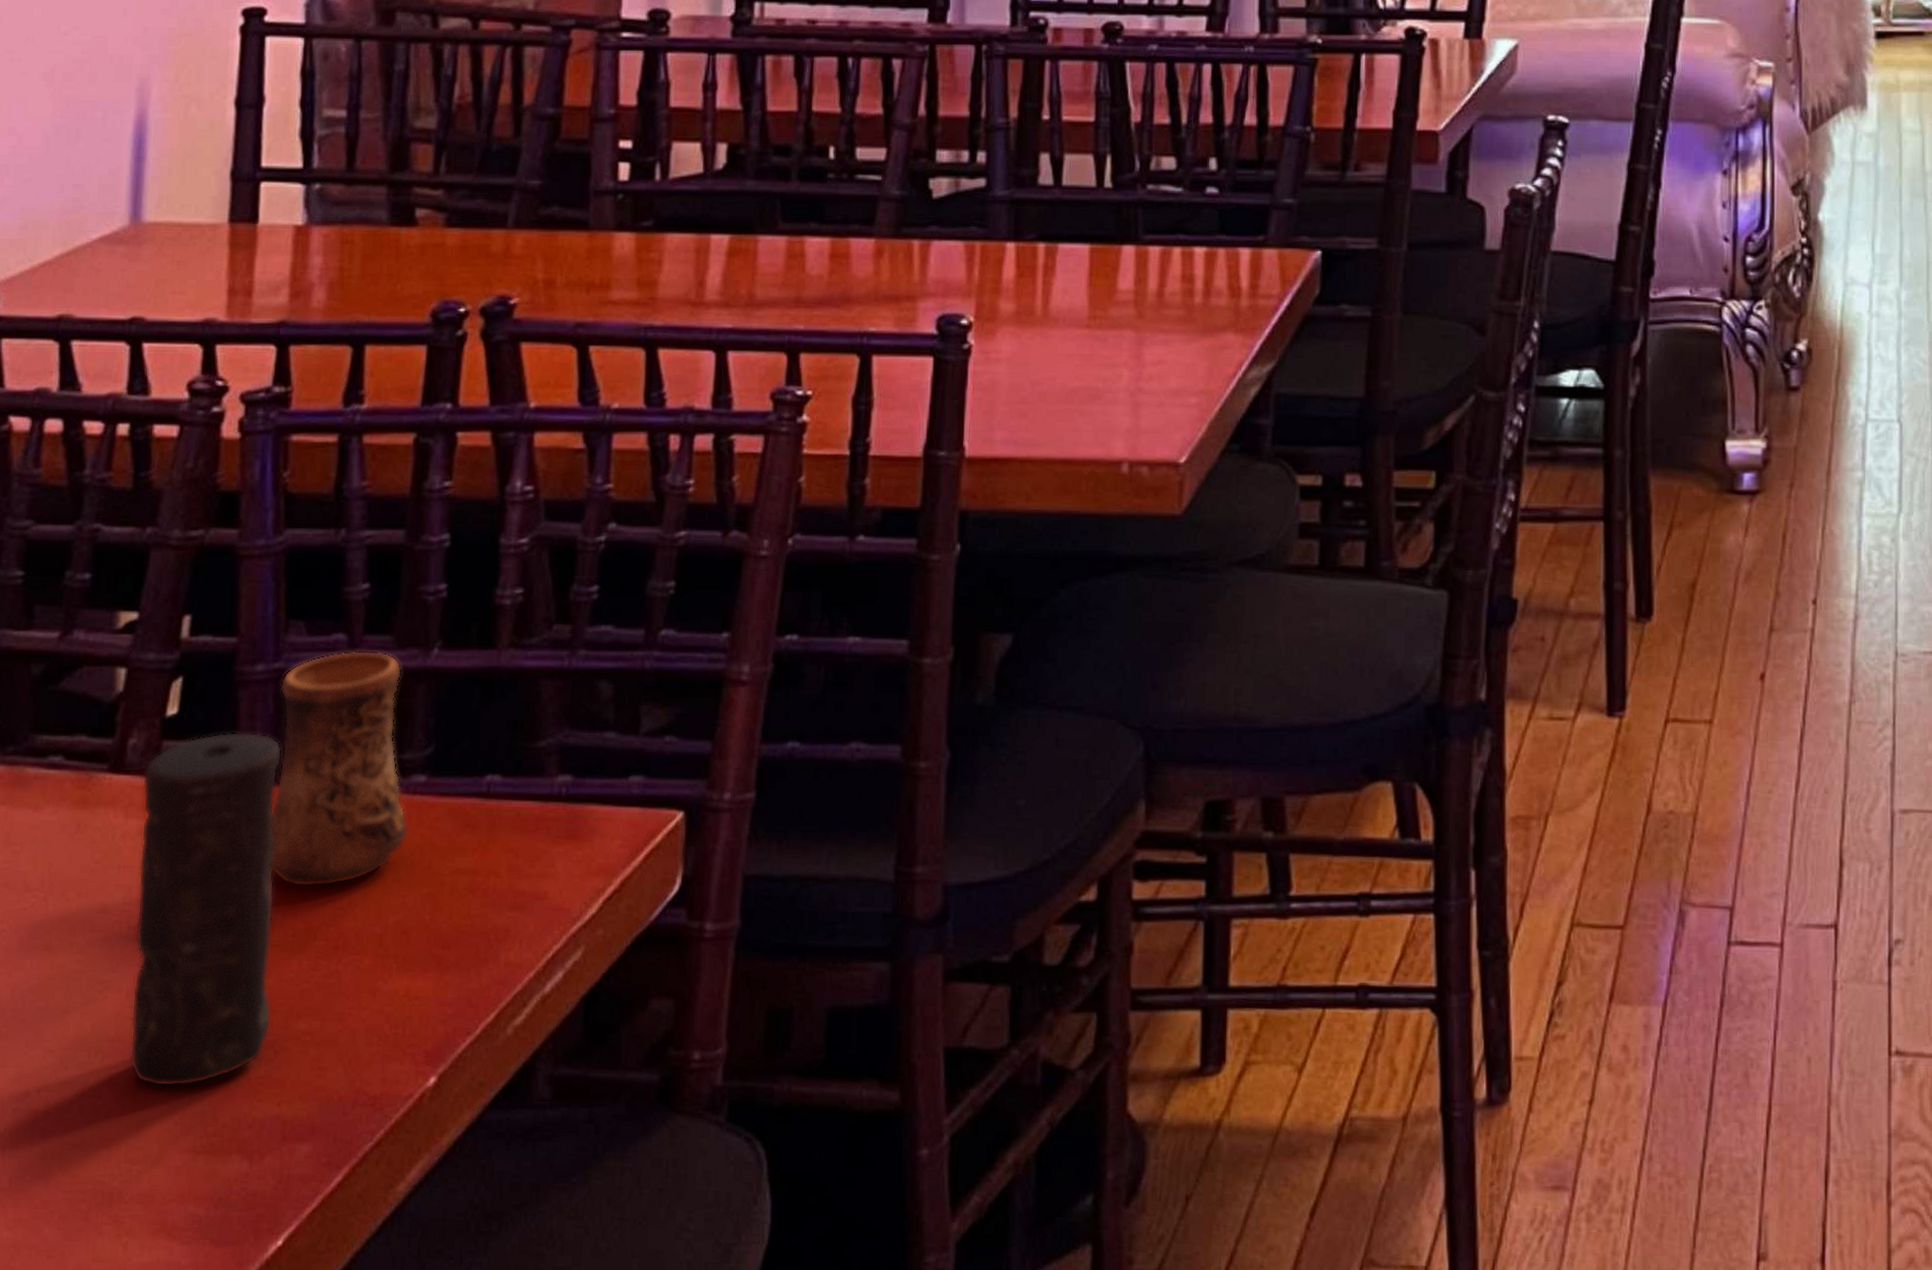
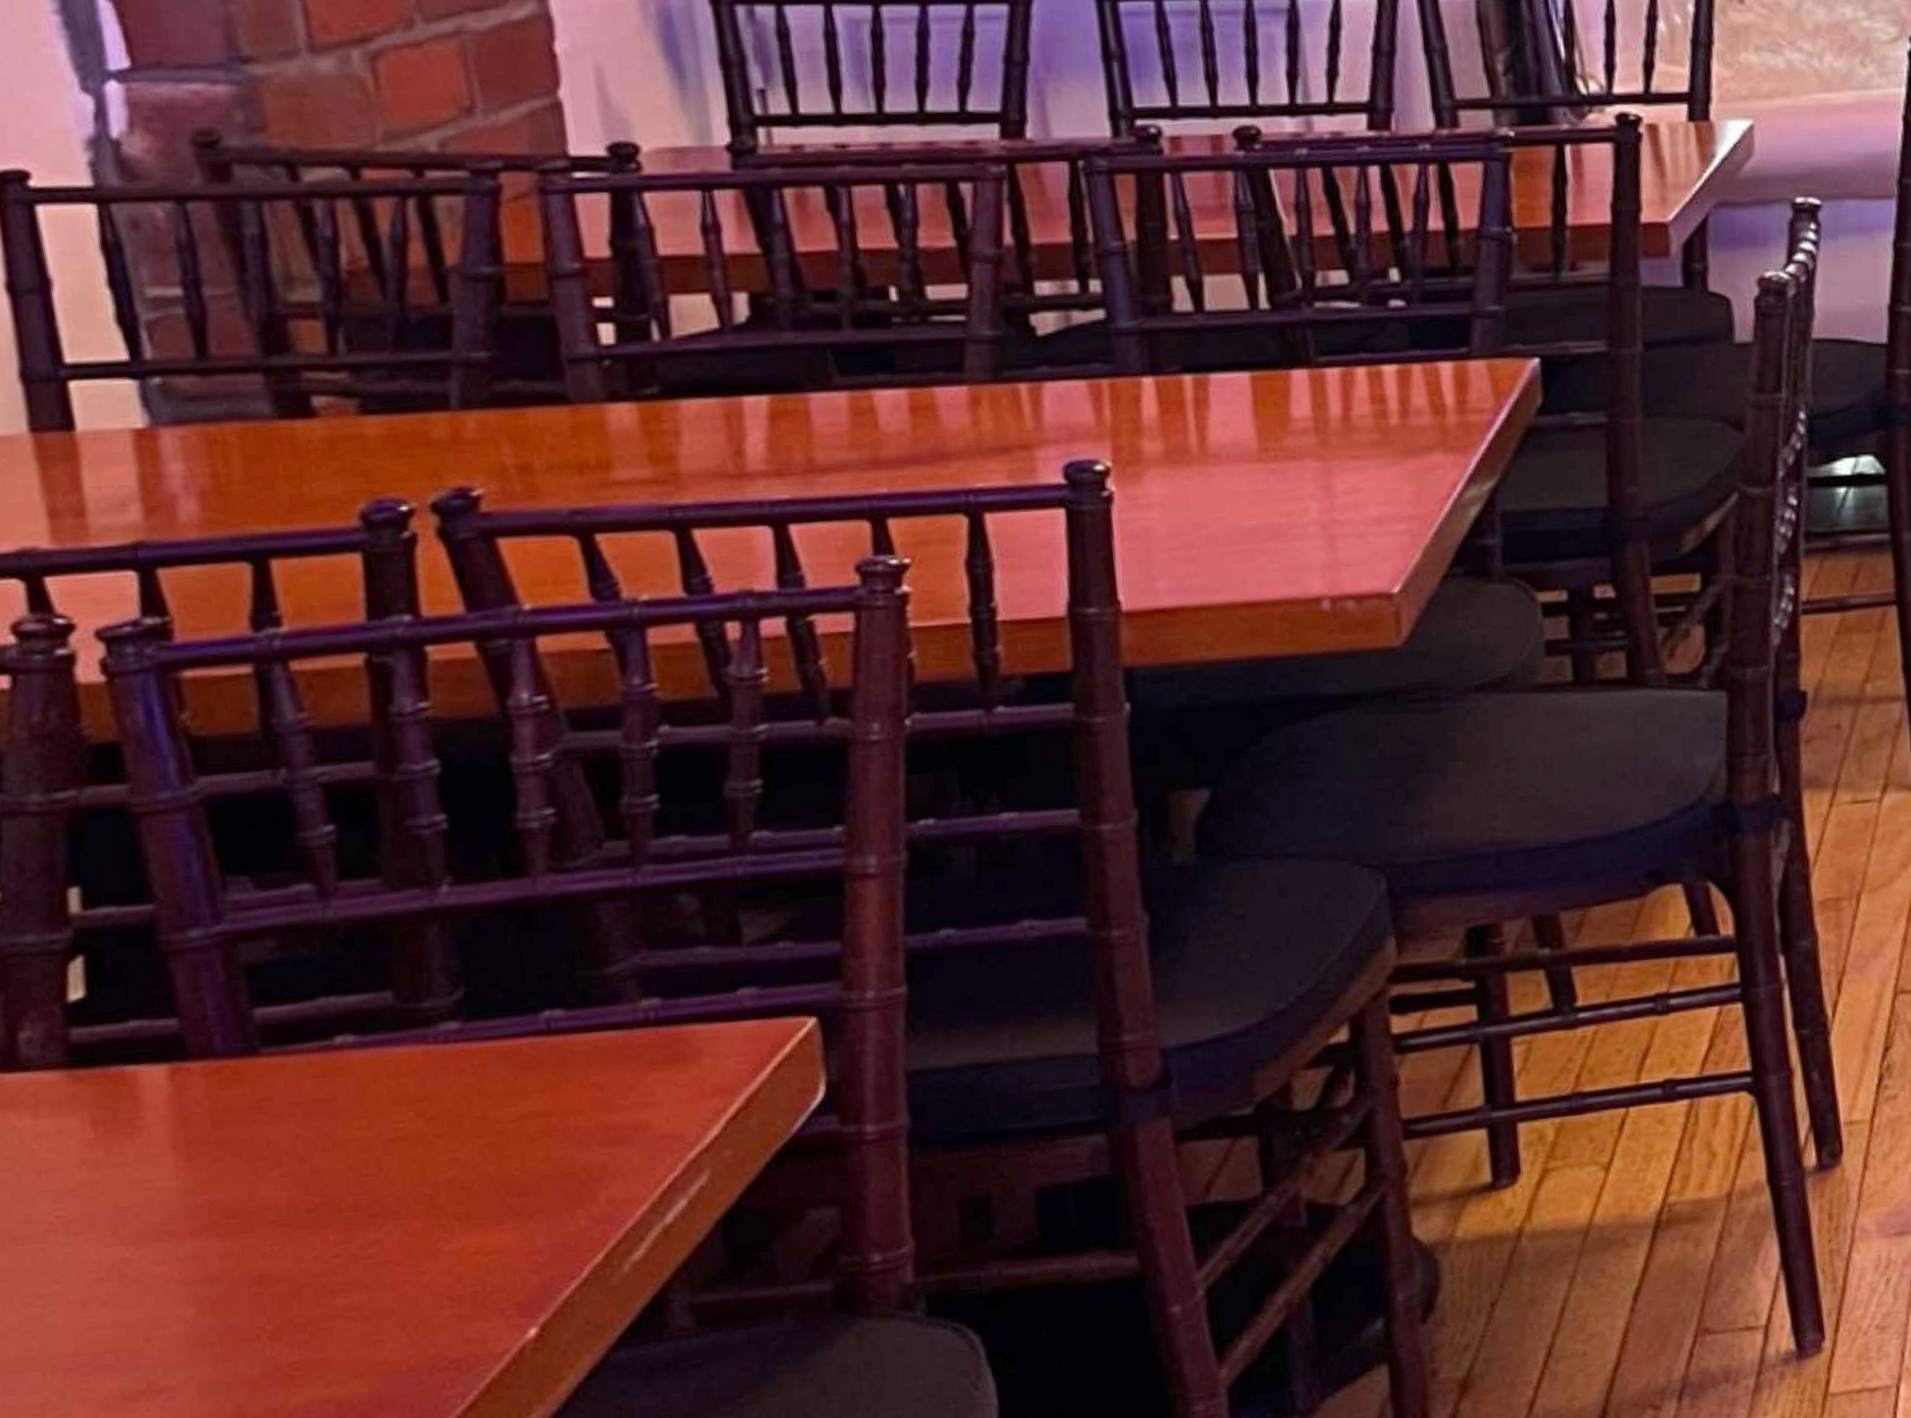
candle: present [129,731,282,1088] -> none [49,1004,298,1394]
cup: present [270,650,409,888] -> none [229,896,447,1161]

